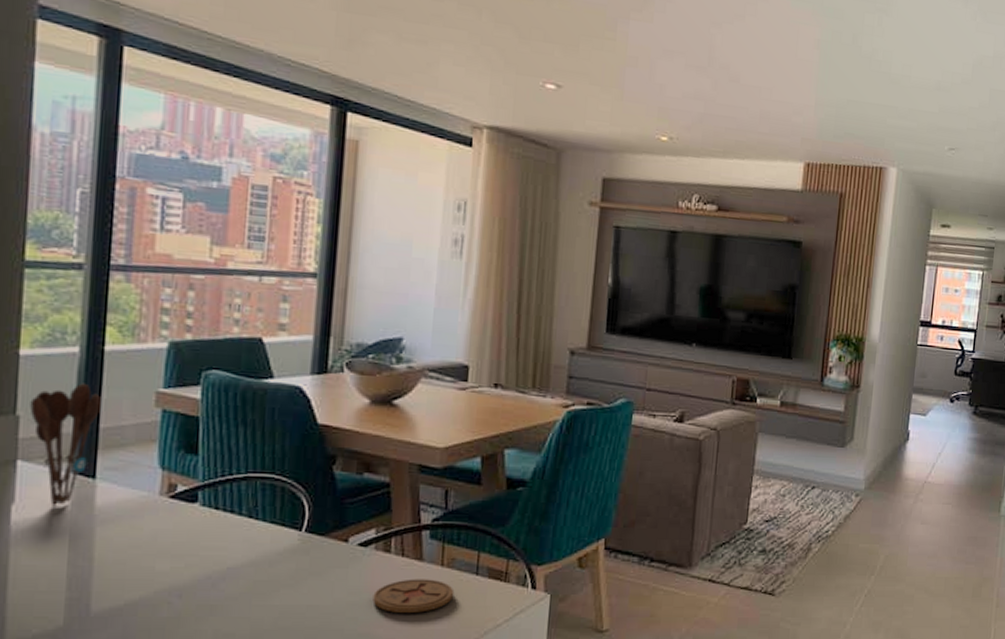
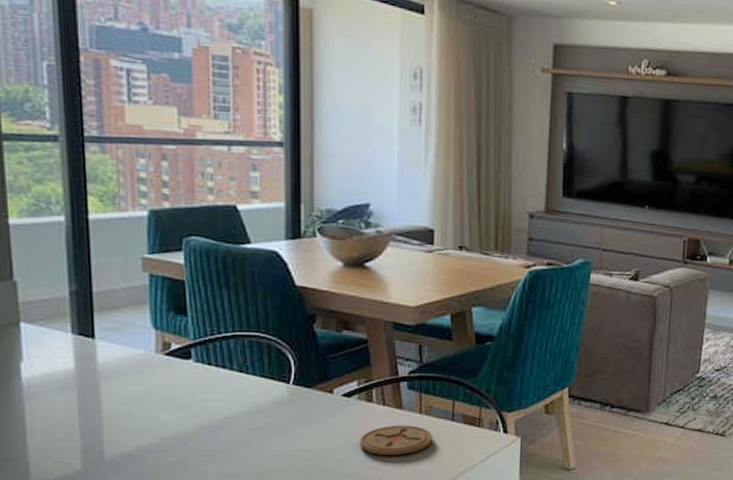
utensil holder: present [29,383,101,505] -> none [25,250,91,363]

